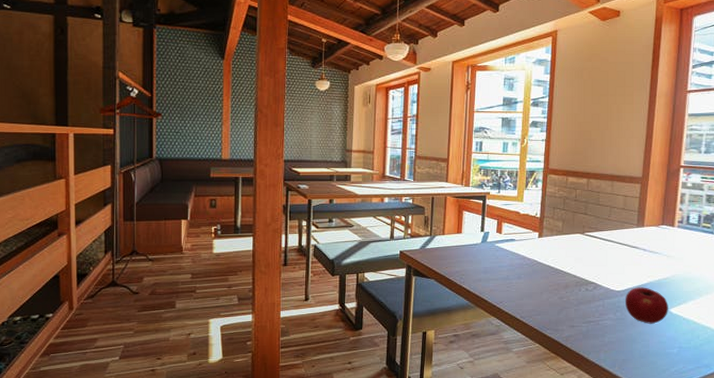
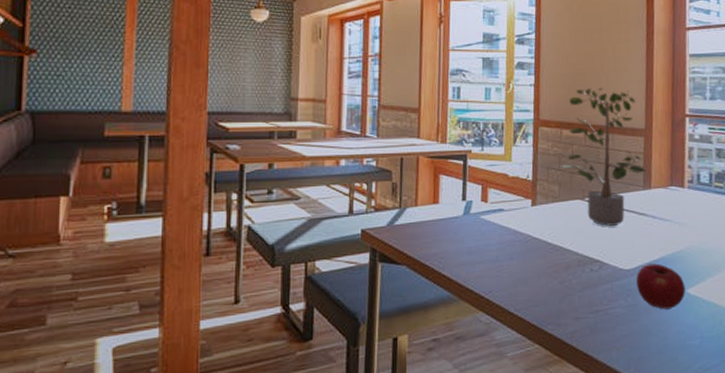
potted plant: none [564,142,641,256] -> present [559,87,646,226]

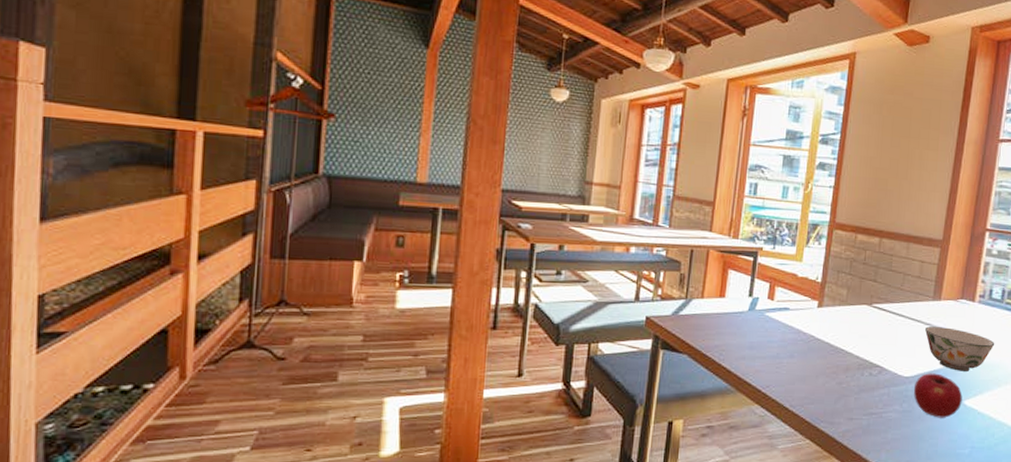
potted plant: present [559,87,646,226] -> none [850,194,938,333]
soup bowl: none [640,215,710,259] -> present [925,327,995,371]

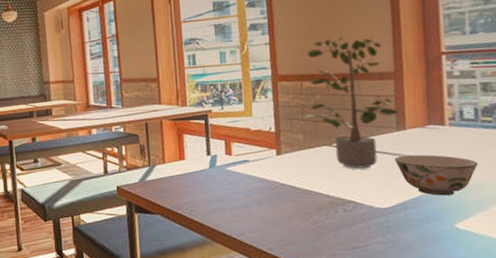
potted plant: none [850,194,938,333] -> present [302,35,399,169]
apple: present [914,373,963,418] -> none [395,201,453,245]

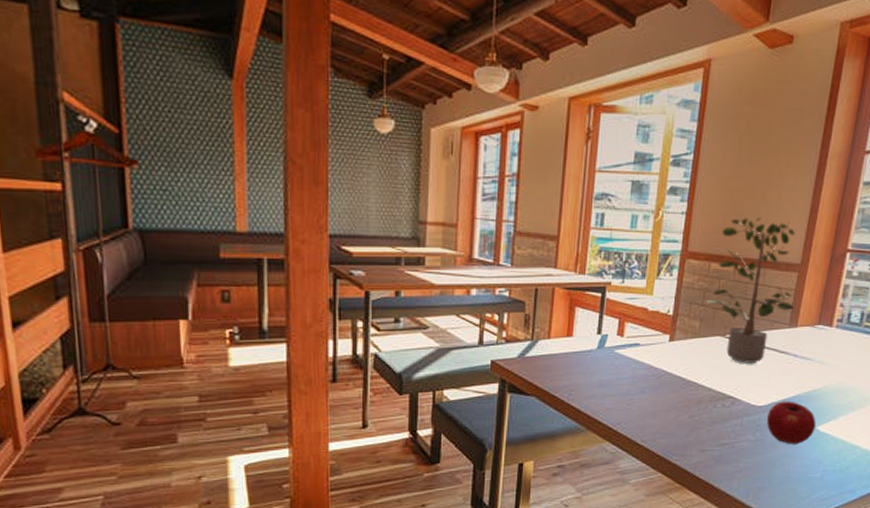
soup bowl: present [395,154,478,196] -> none [780,354,851,398]
apple: none [395,201,453,245] -> present [767,401,816,445]

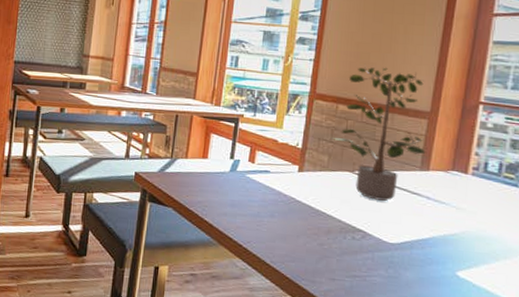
apple: present [767,401,816,445] -> none [400,241,455,288]

